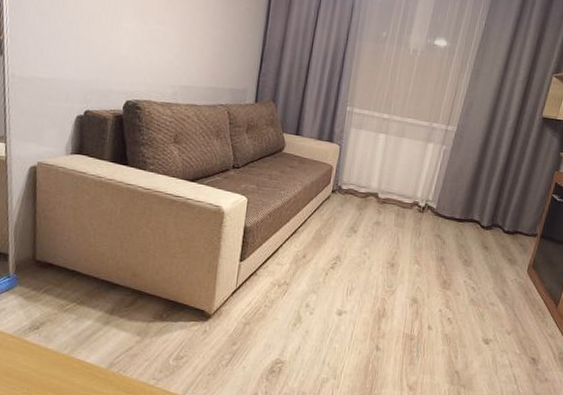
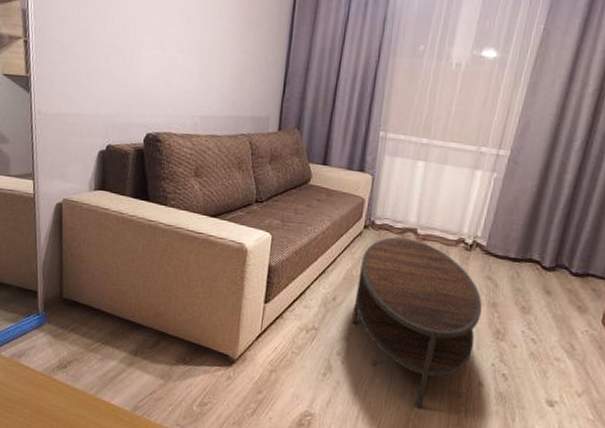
coffee table: none [320,200,432,351] -> present [352,237,482,408]

